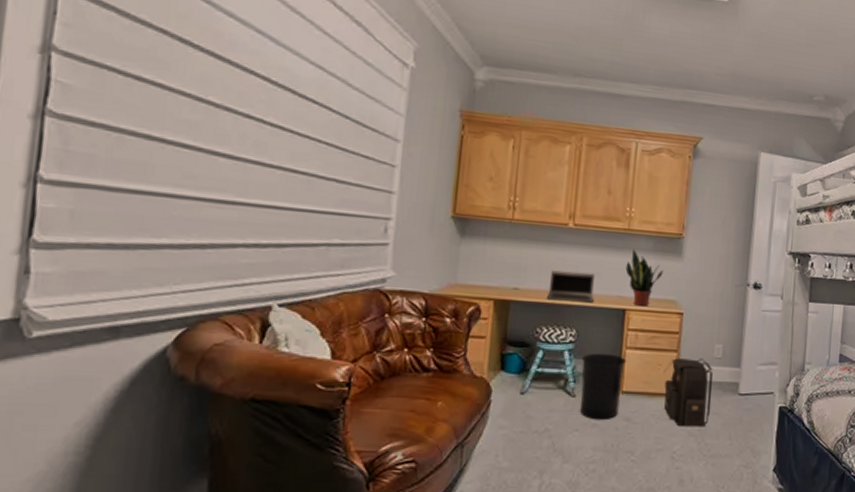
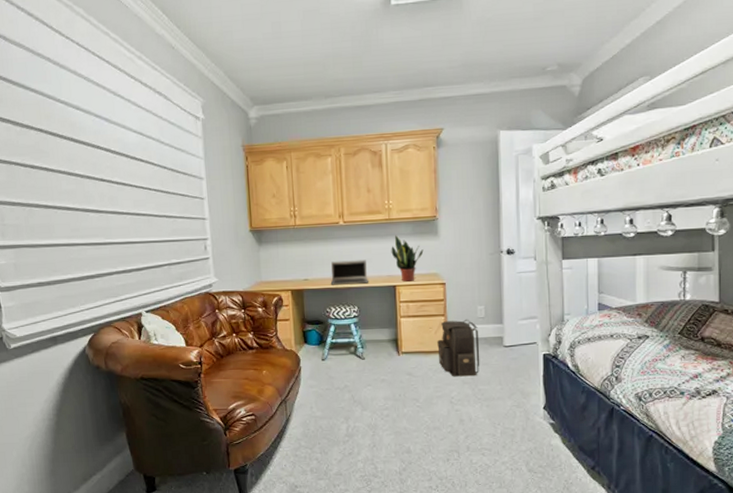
waste bin: present [580,353,626,419] -> none [366,323,402,375]

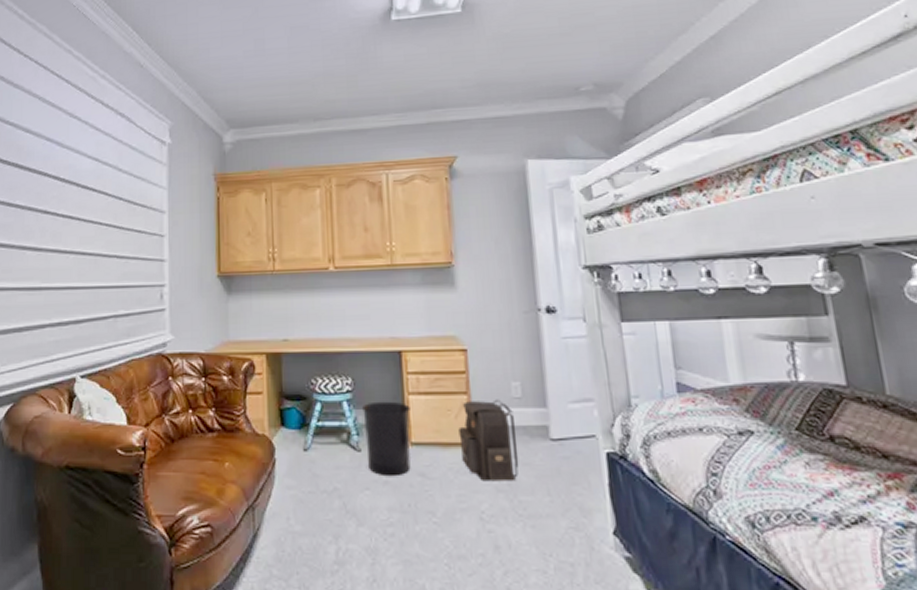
laptop: present [331,260,368,286] -> none [318,316,366,350]
waste bin: none [366,323,402,375] -> present [362,401,411,475]
potted plant: present [391,235,424,282] -> none [394,285,437,346]

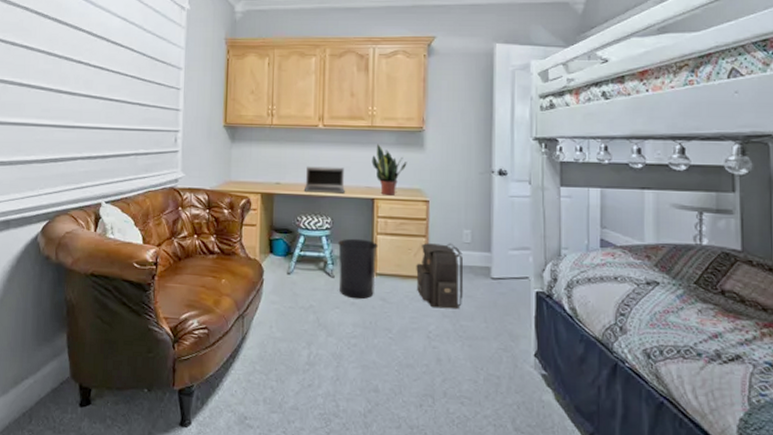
laptop: none [318,316,366,350] -> present [305,166,345,195]
potted plant: none [394,285,437,346] -> present [371,144,407,195]

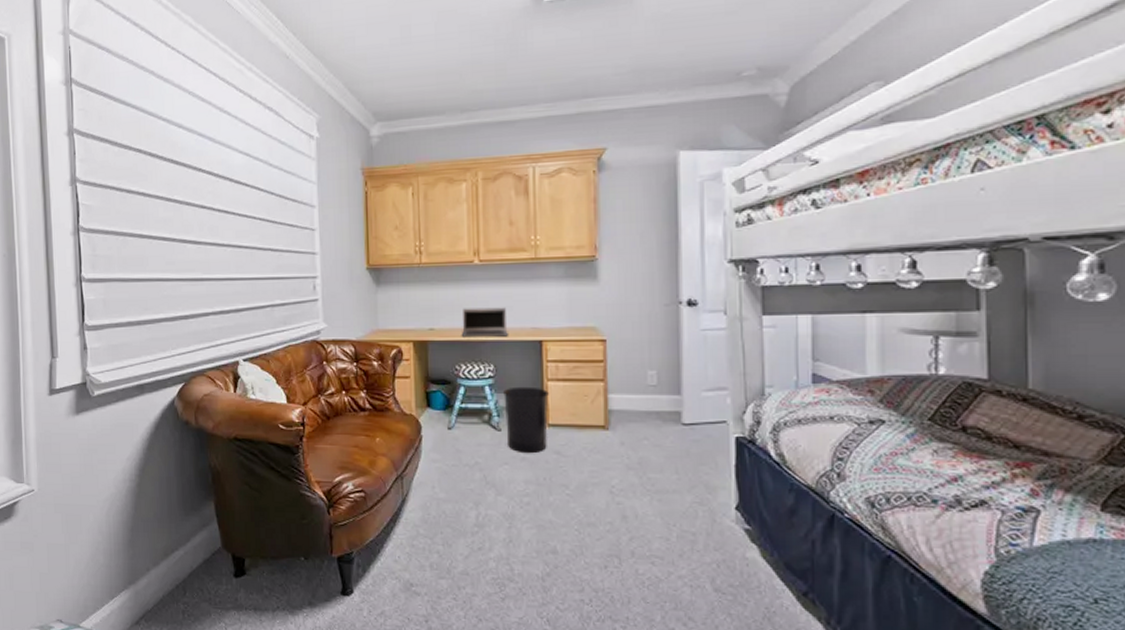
potted plant: present [371,144,407,195] -> none [537,278,579,336]
backpack: present [416,243,464,309] -> none [594,386,650,461]

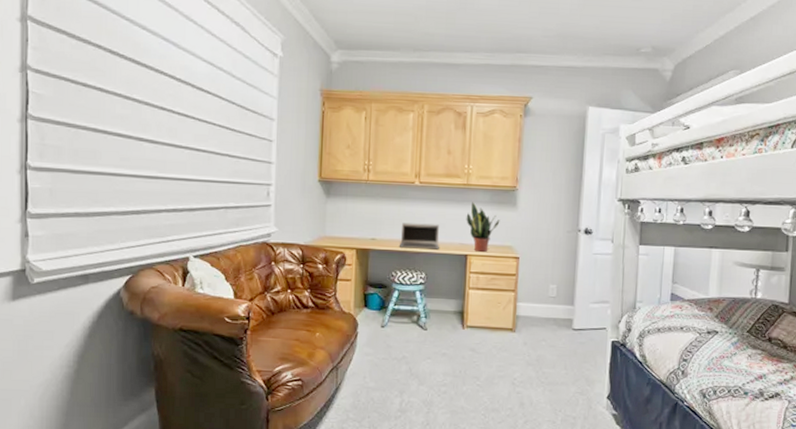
waste bin: present [503,386,549,453] -> none [431,293,469,349]
potted plant: none [537,278,579,336] -> present [466,202,500,252]

